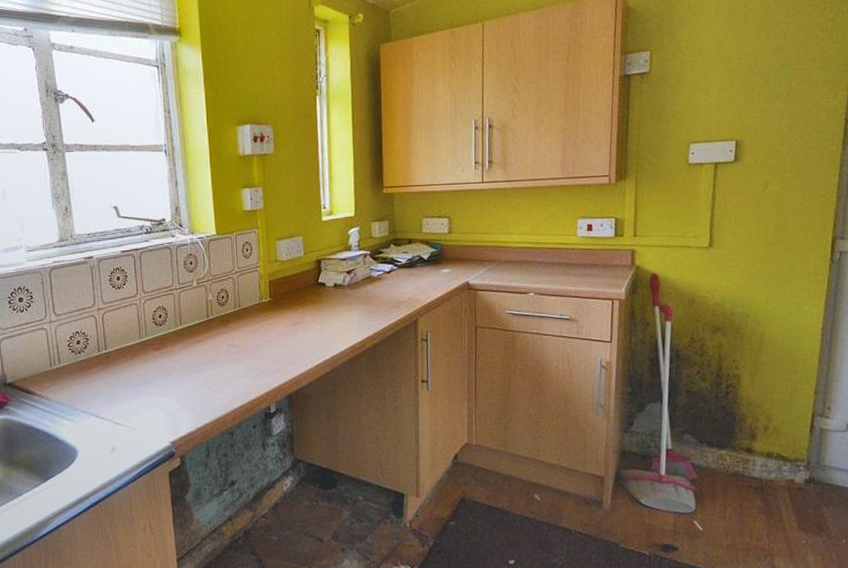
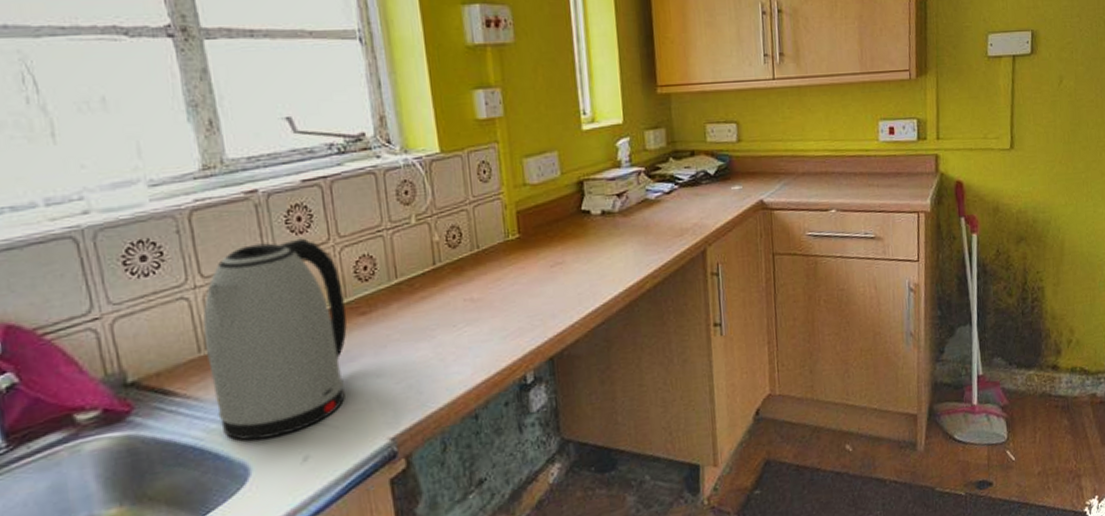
kettle: none [54,292,146,431] -> present [203,238,347,441]

